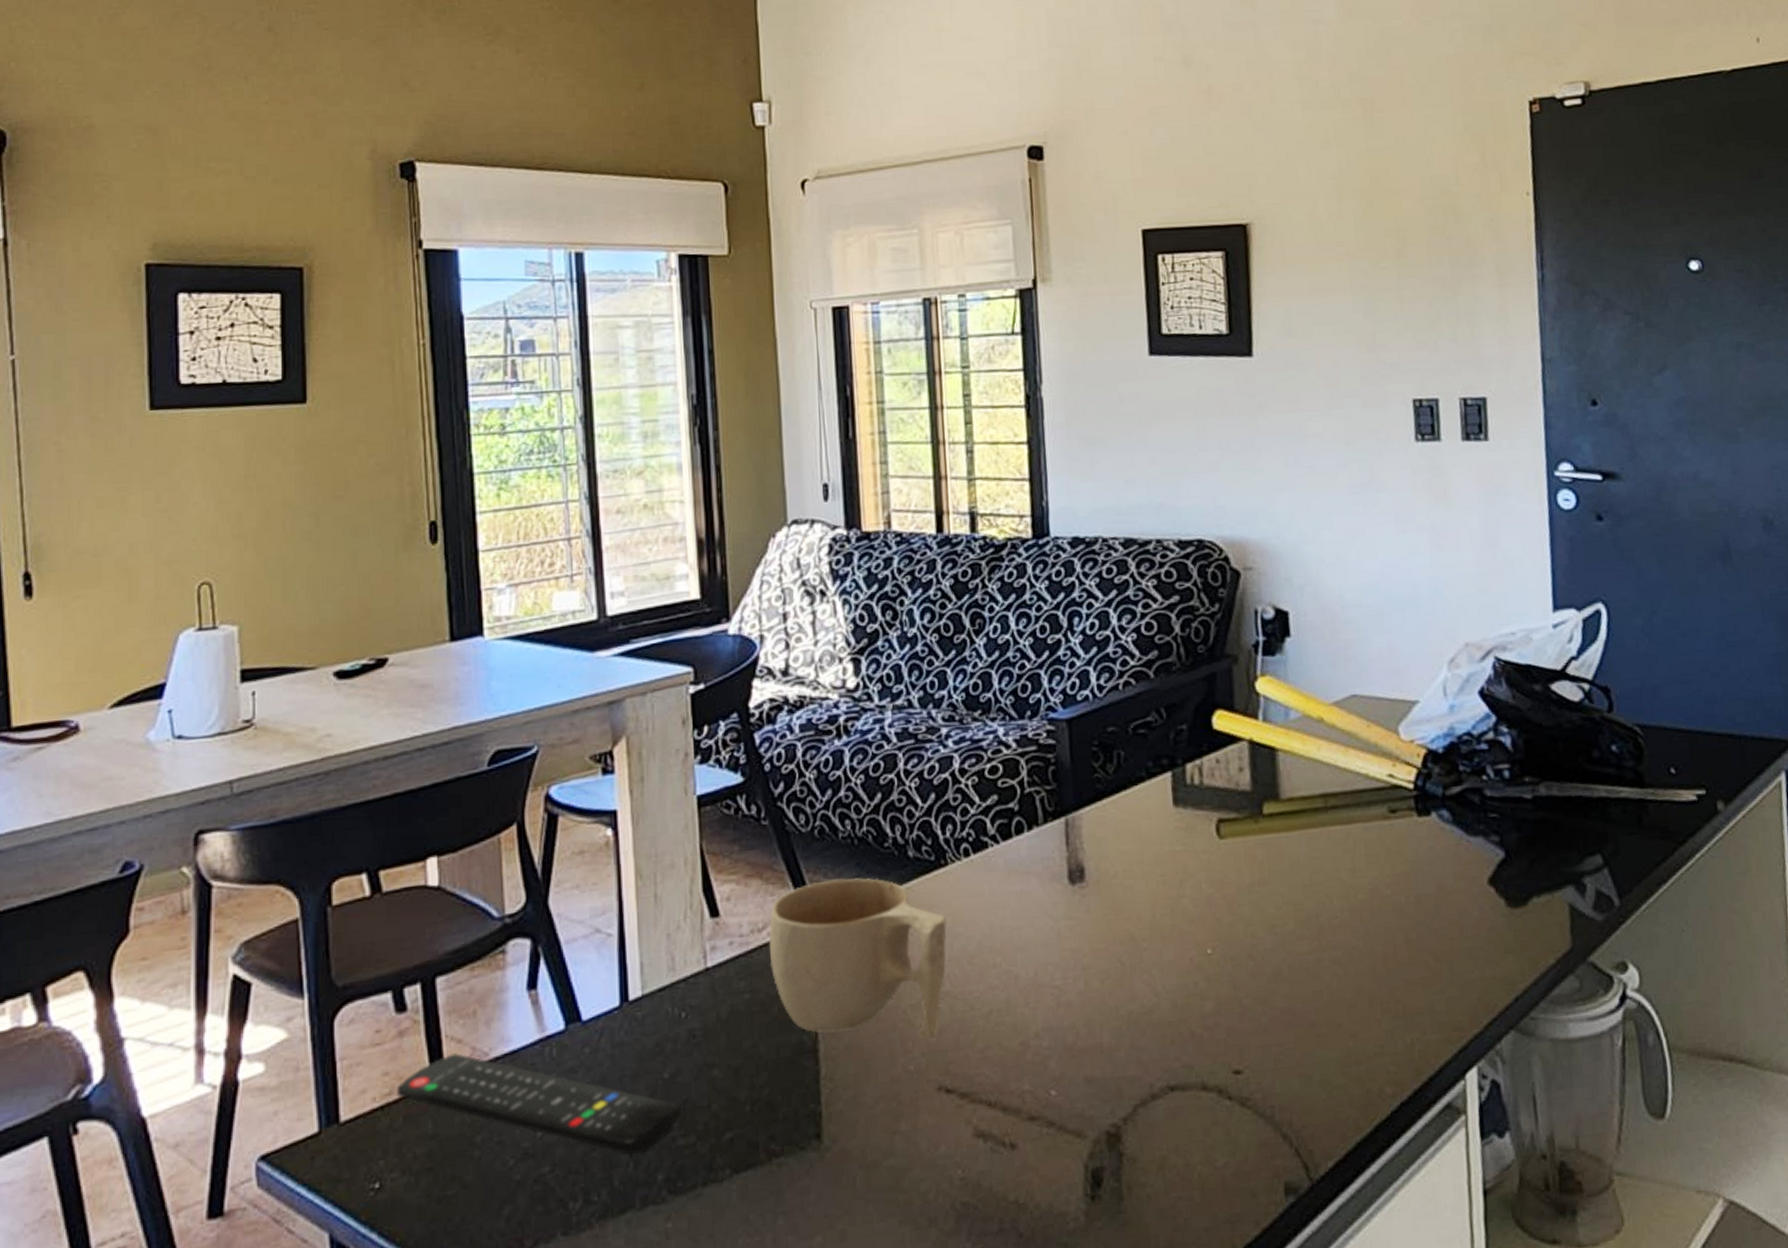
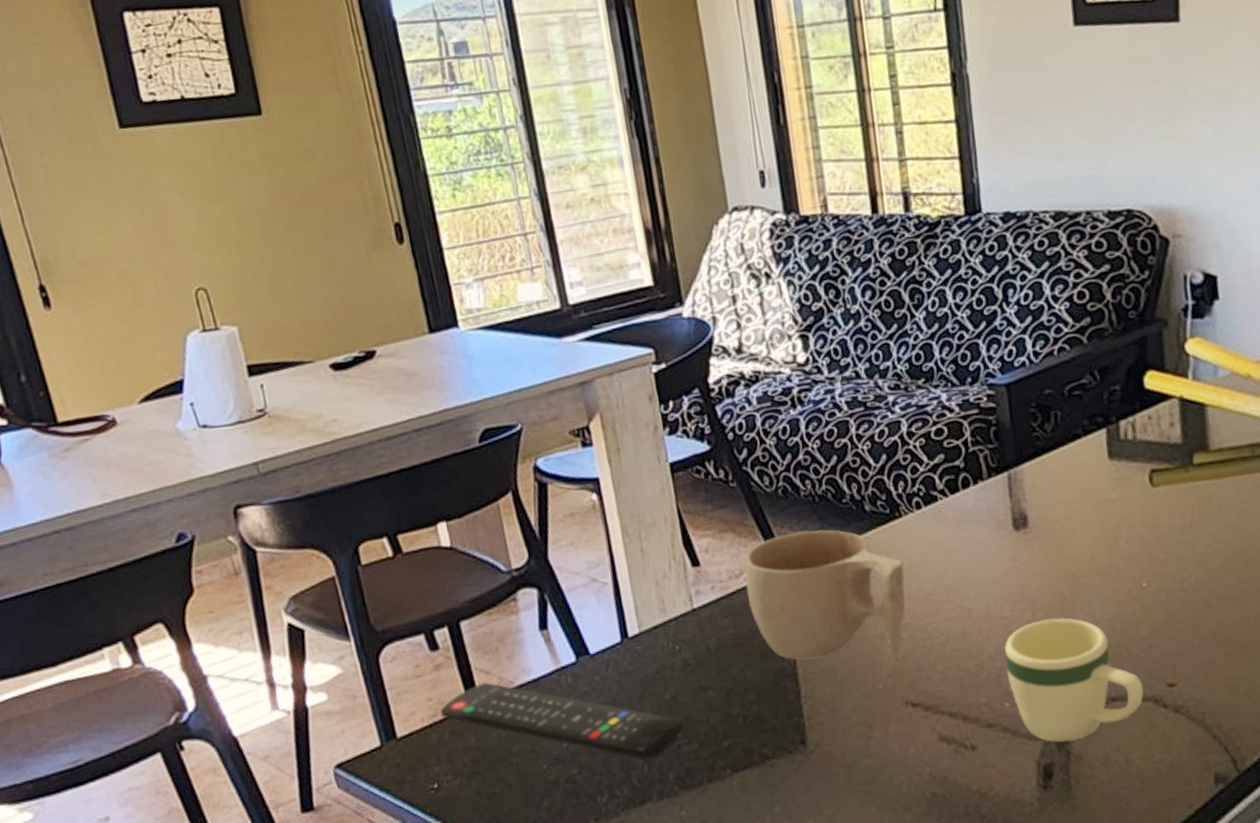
mug: none [1053,988,1207,1141] -> present [1005,618,1144,742]

